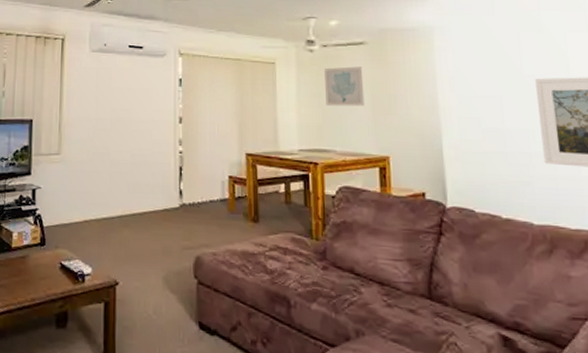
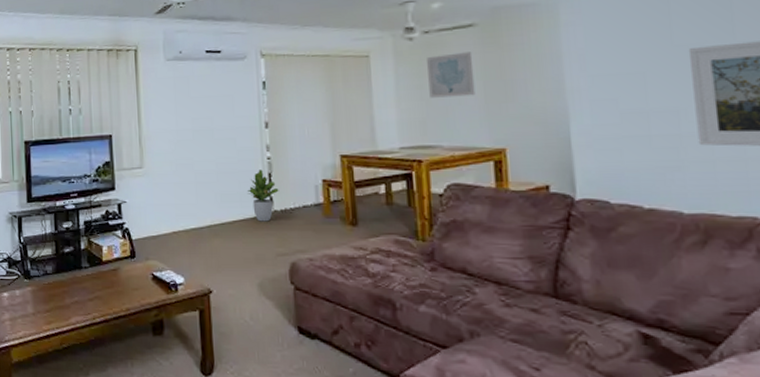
potted plant: none [159,163,188,215] -> present [248,169,279,222]

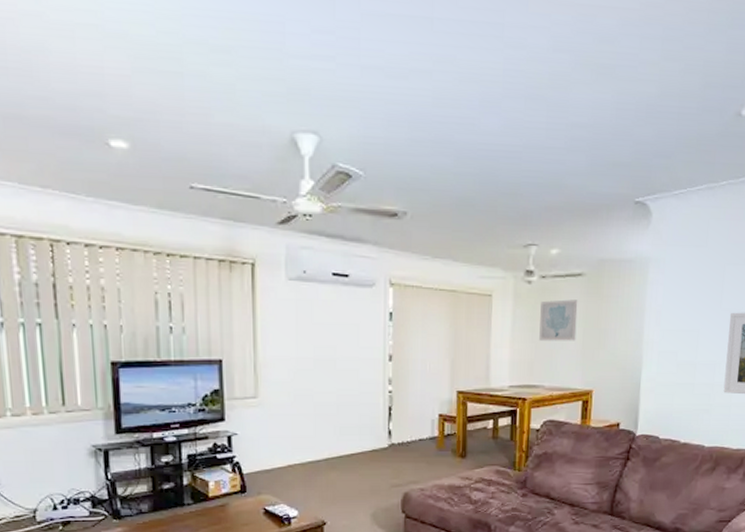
potted plant: present [248,169,279,222] -> none [367,403,398,455]

